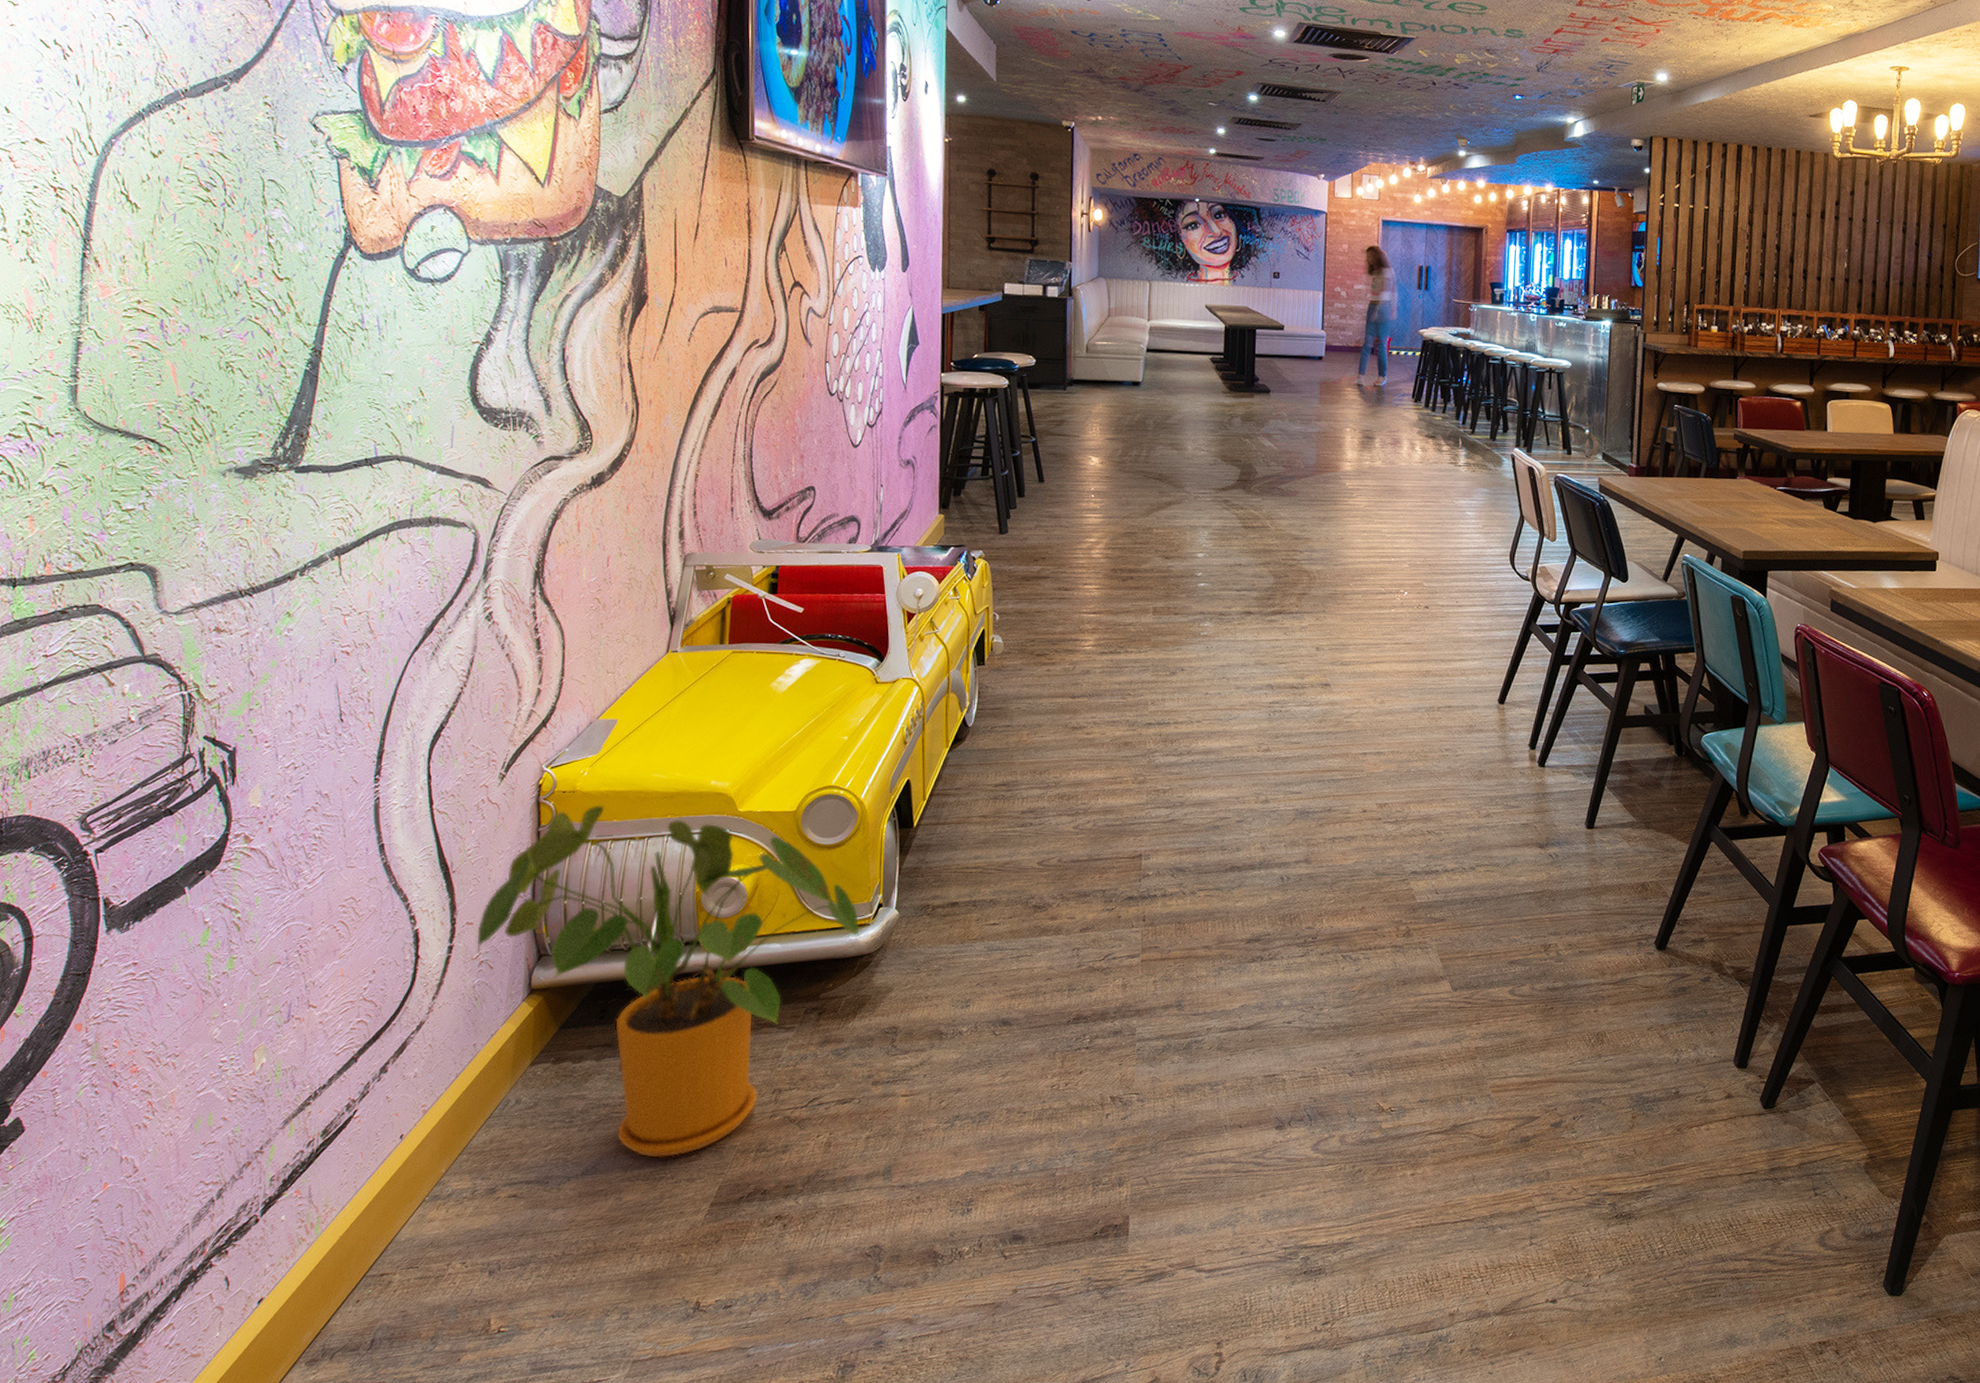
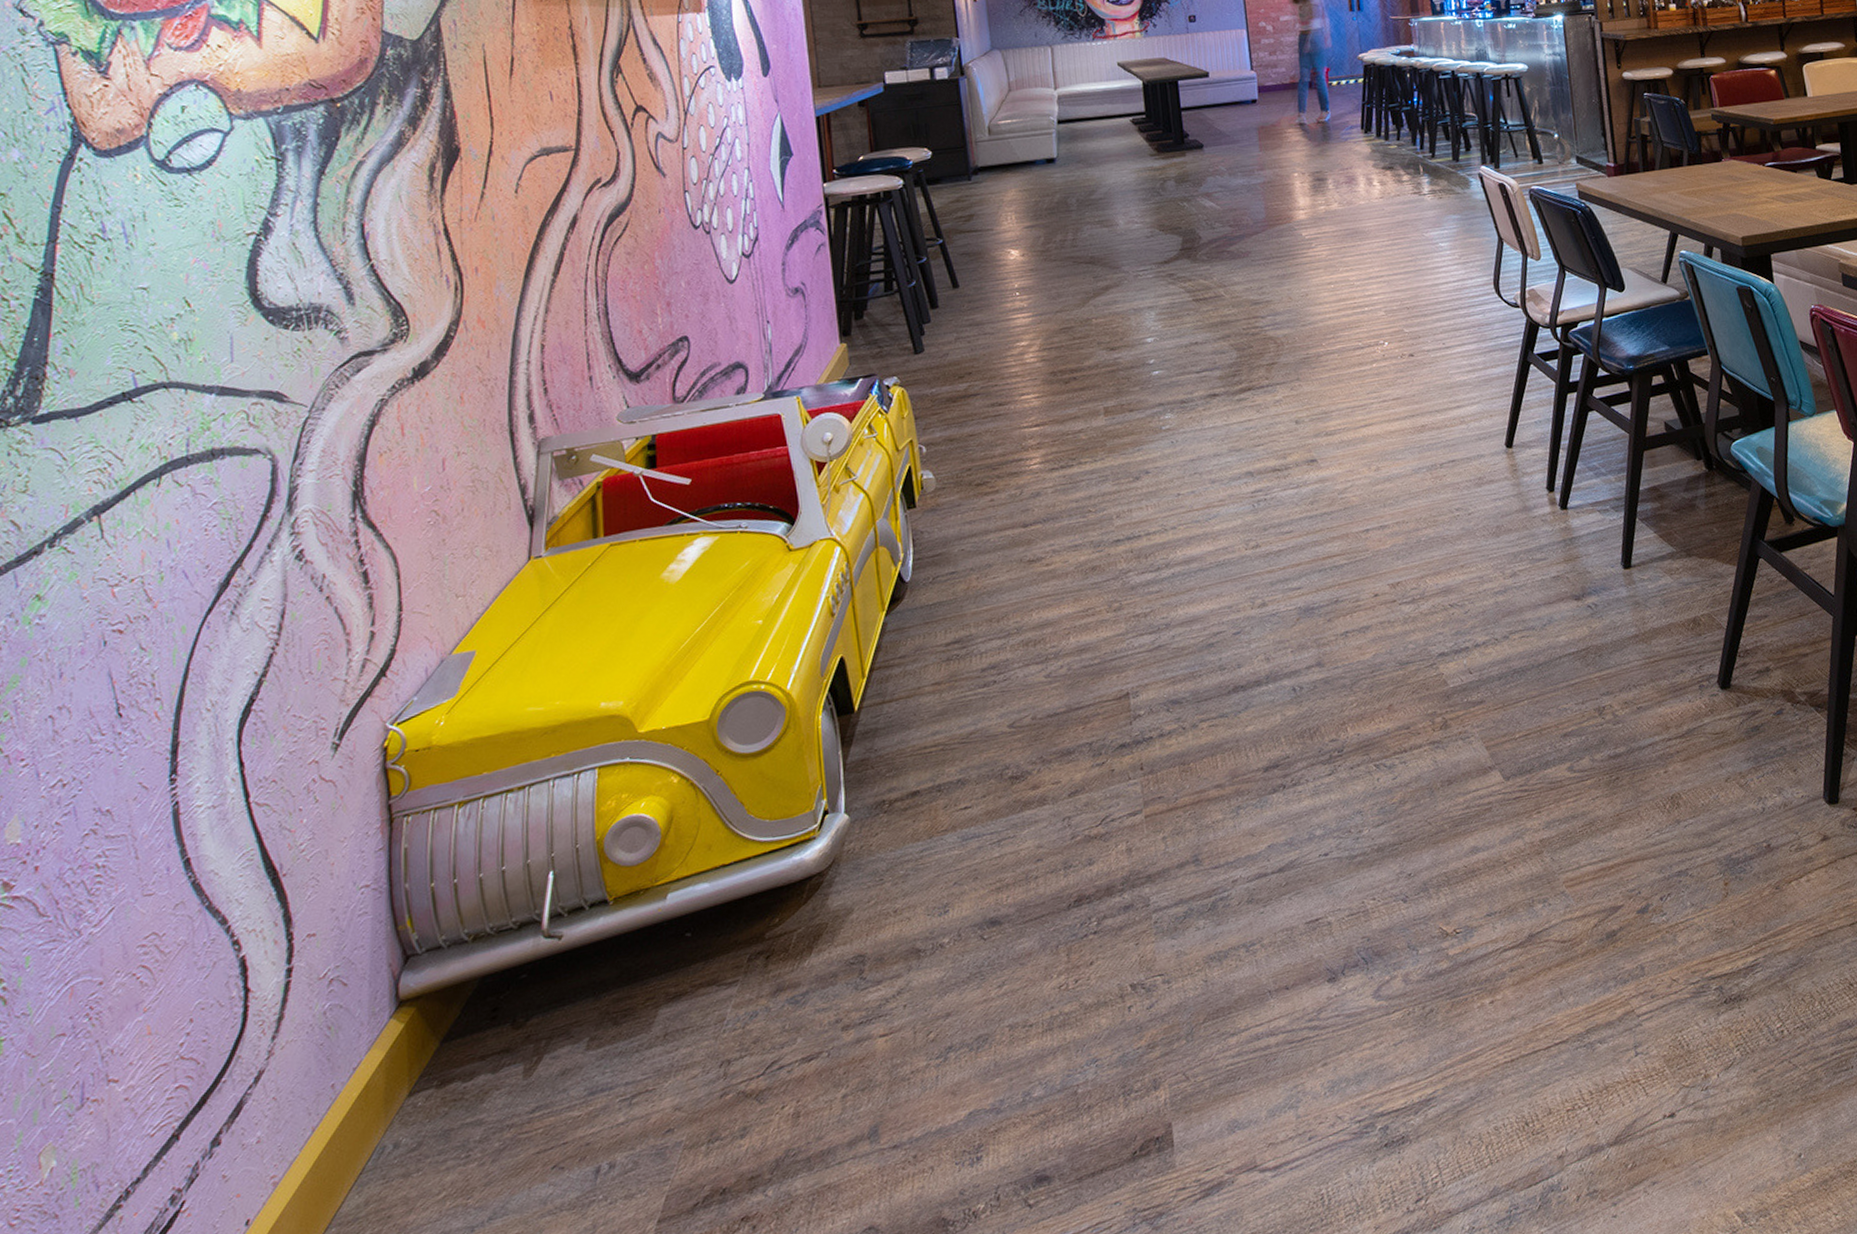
house plant: present [476,805,861,1158] -> none [321,753,806,1180]

